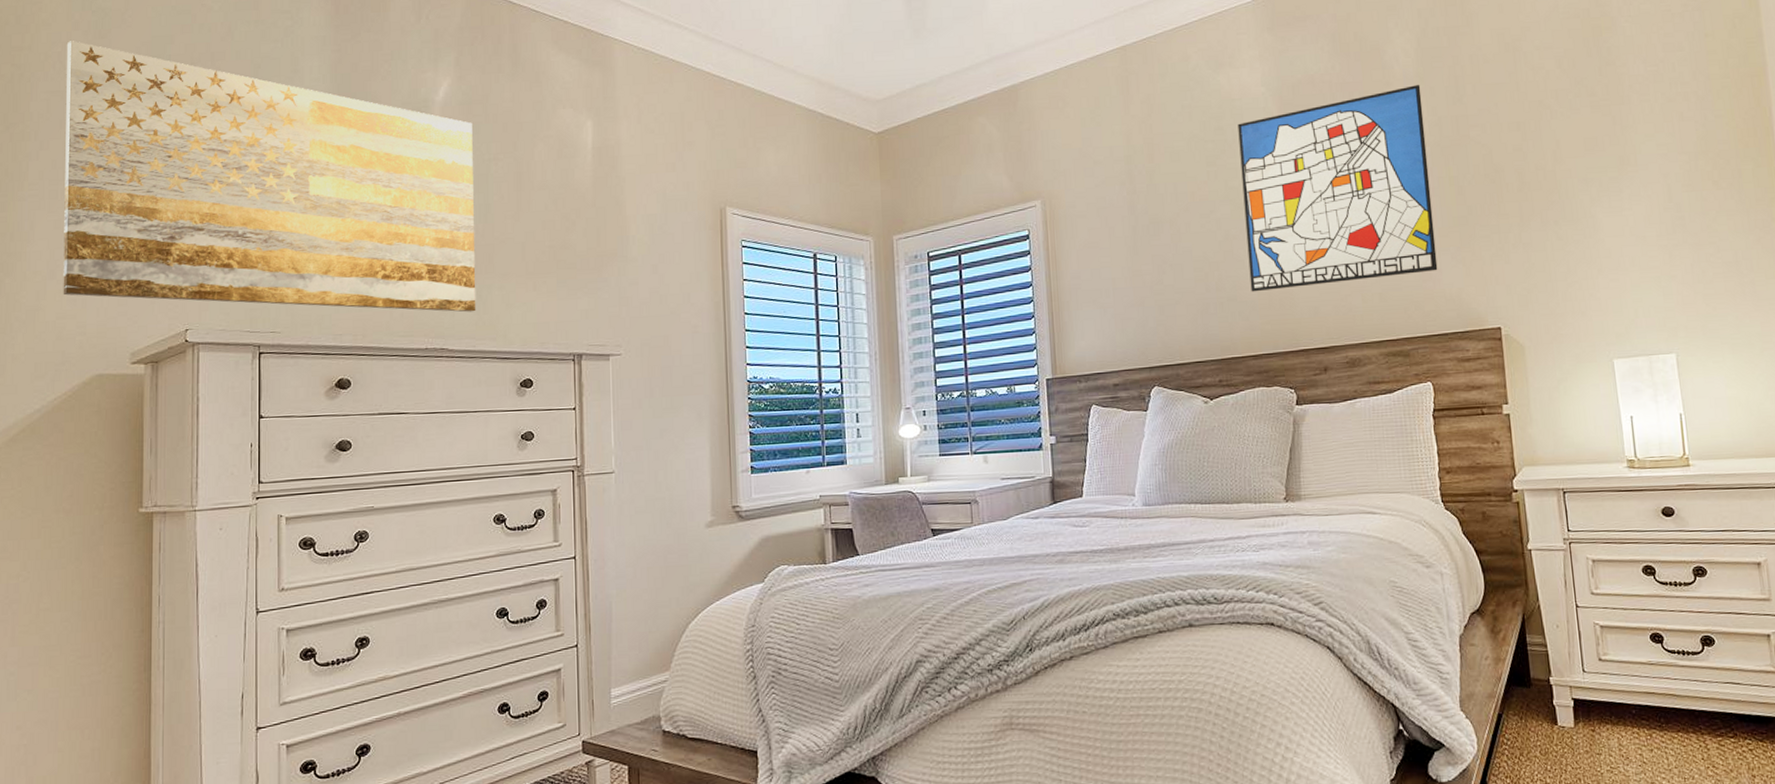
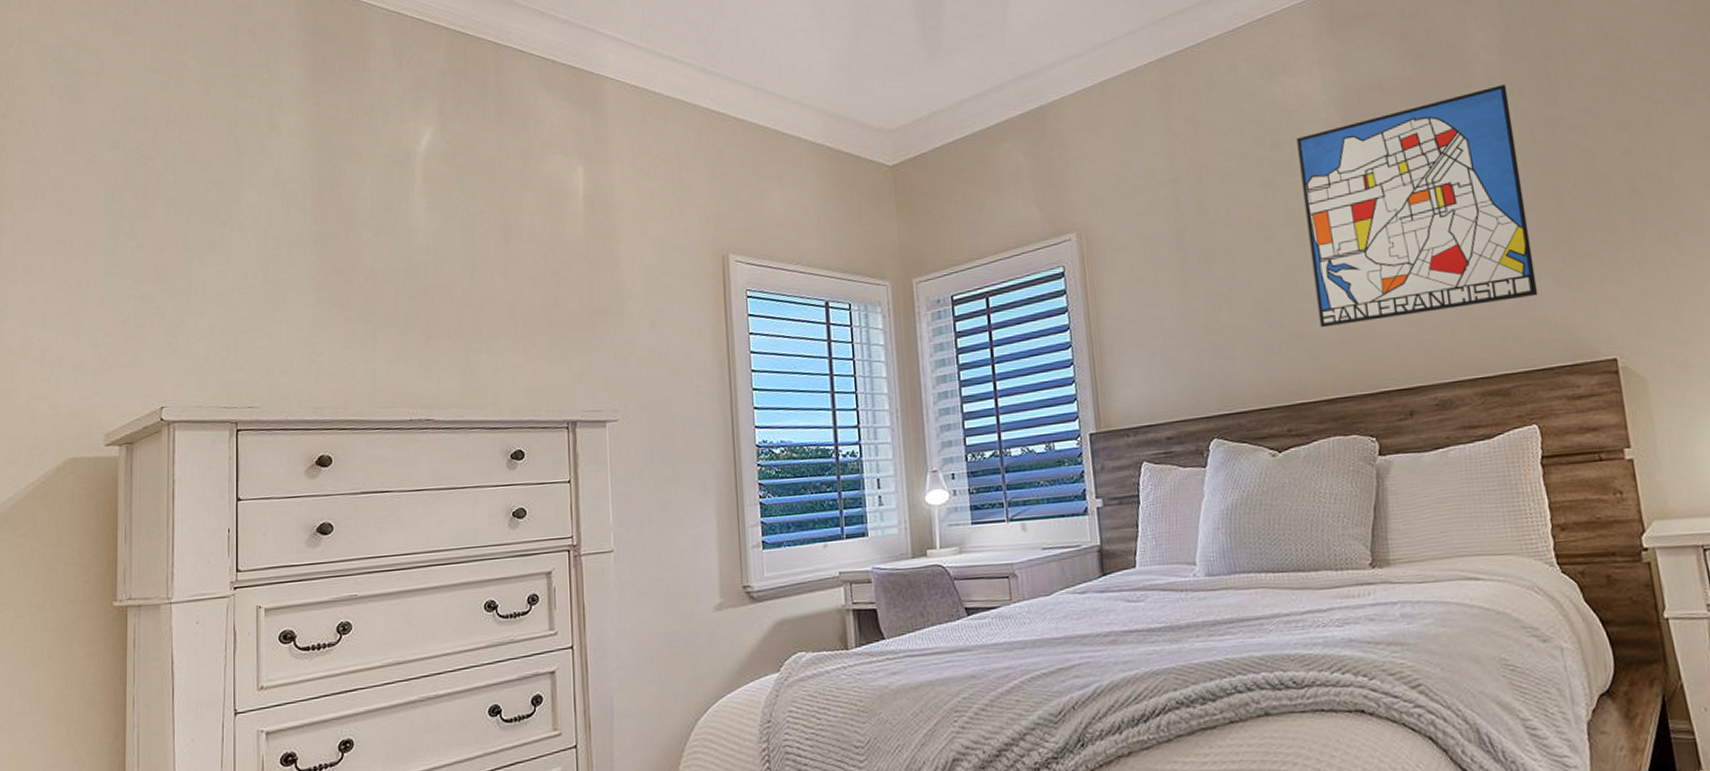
wall art: present [63,41,476,313] -> none [36,106,463,380]

